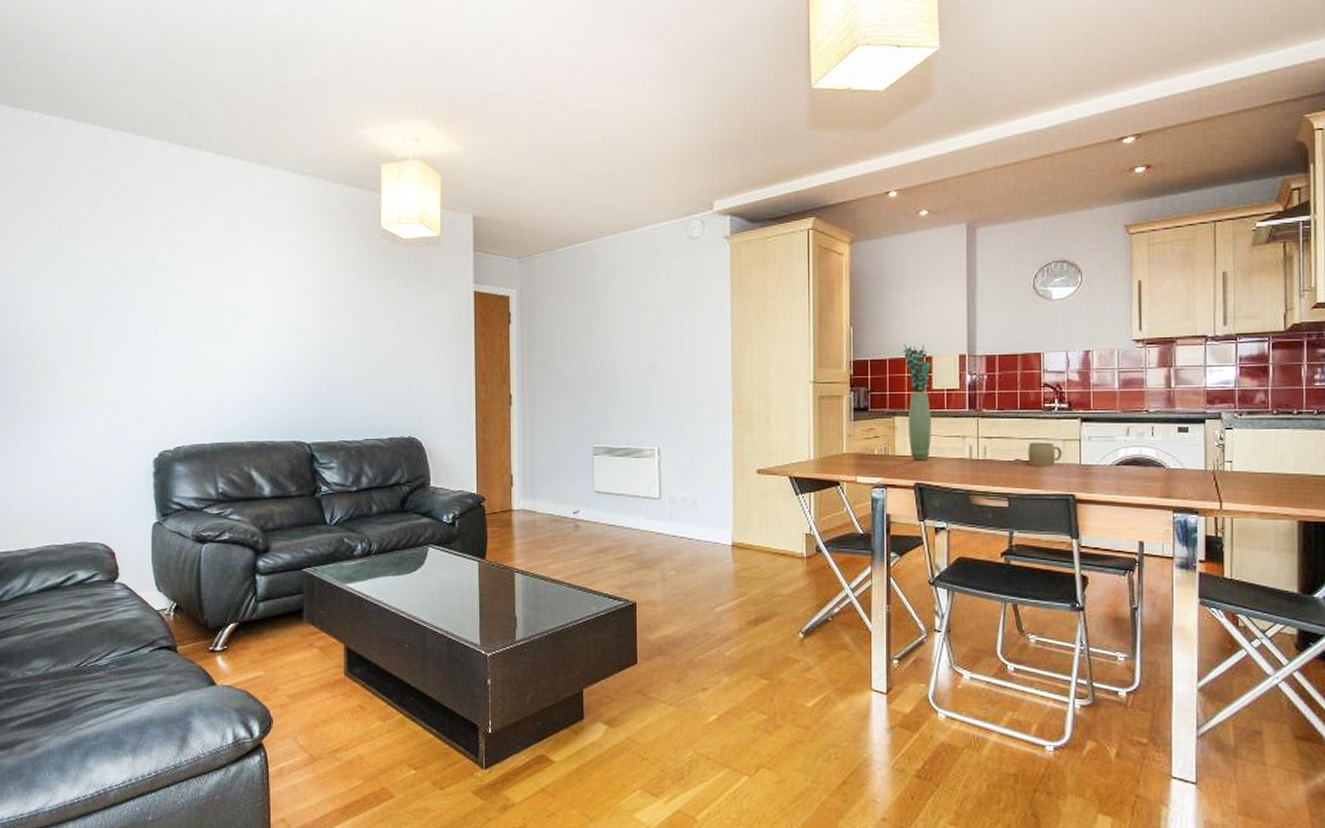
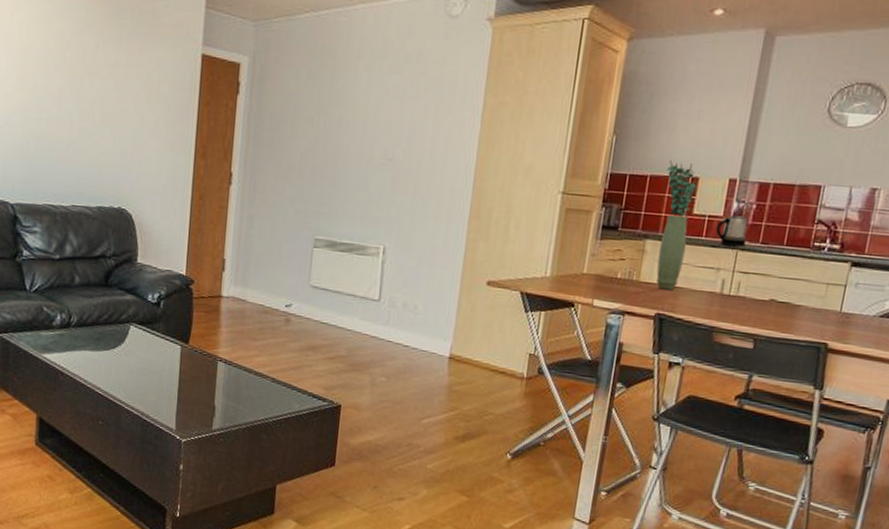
kettle: none [955,387,984,415] -> present [715,215,750,247]
mug: present [1027,442,1062,467] -> none [783,282,823,312]

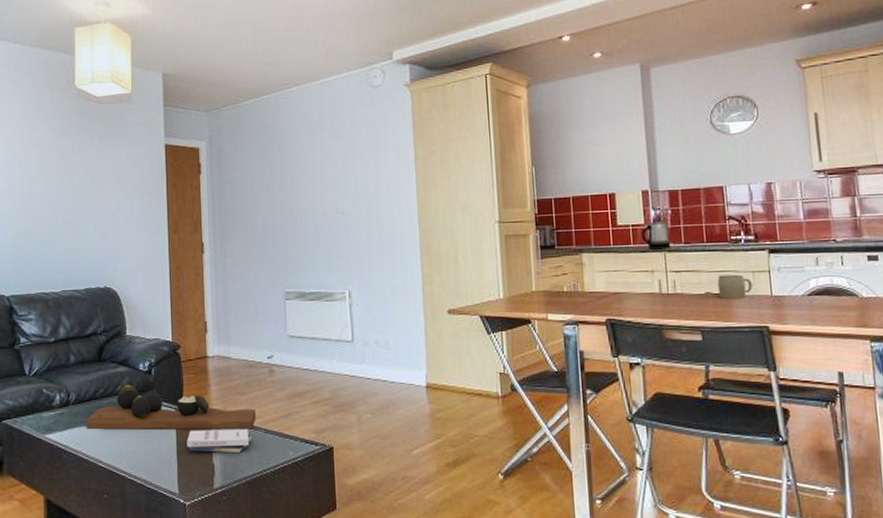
decorative tray: none [86,314,266,377] -> present [86,384,257,430]
books: none [189,369,257,398] -> present [187,428,251,452]
vase: present [656,160,697,292] -> none [585,182,620,298]
mug: none [783,282,823,312] -> present [717,274,752,300]

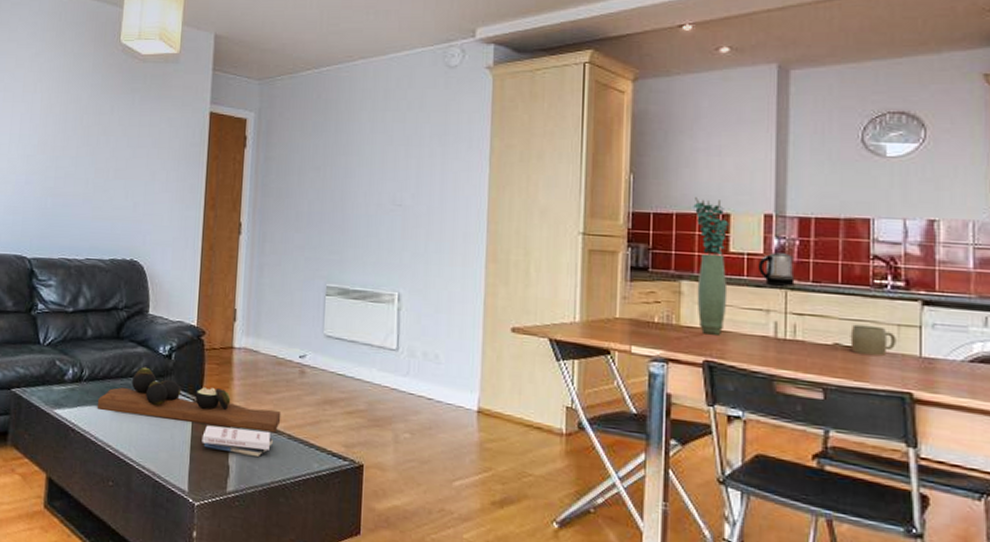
vase: none [585,182,620,298] -> present [693,197,729,337]

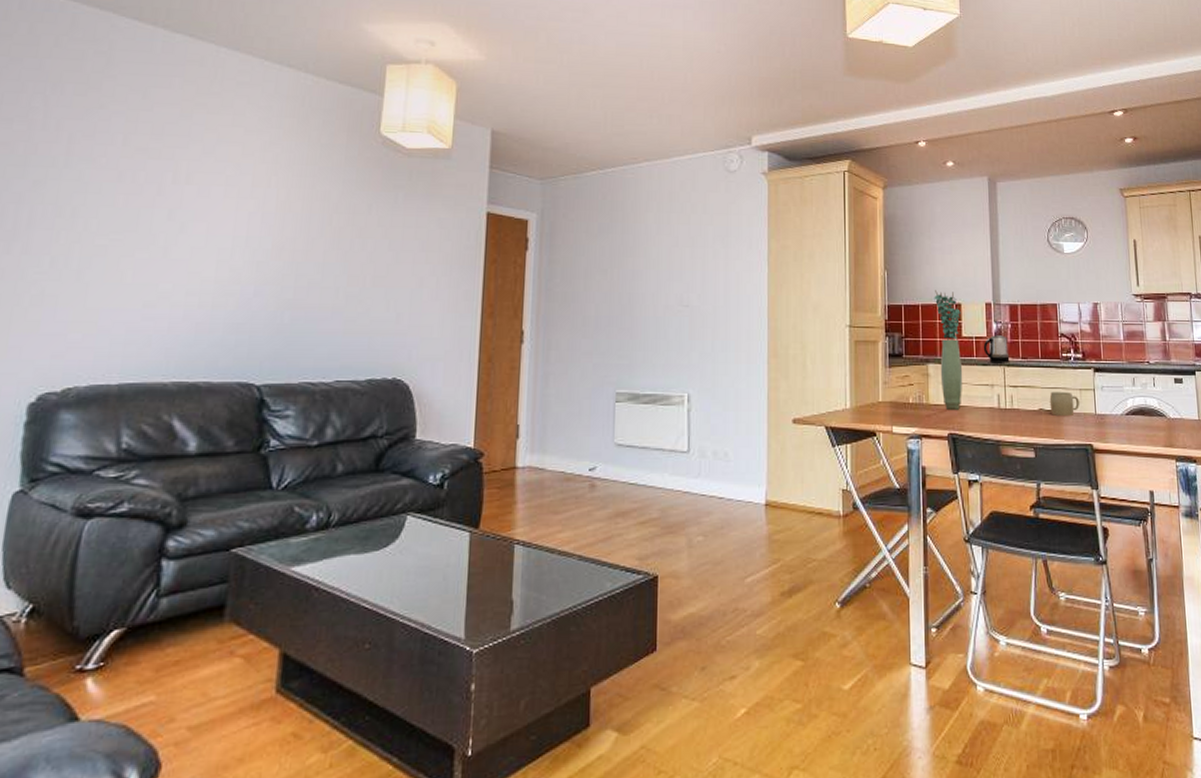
decorative tray: present [97,366,282,433] -> none [349,501,571,559]
books: present [202,425,273,457] -> none [480,555,562,586]

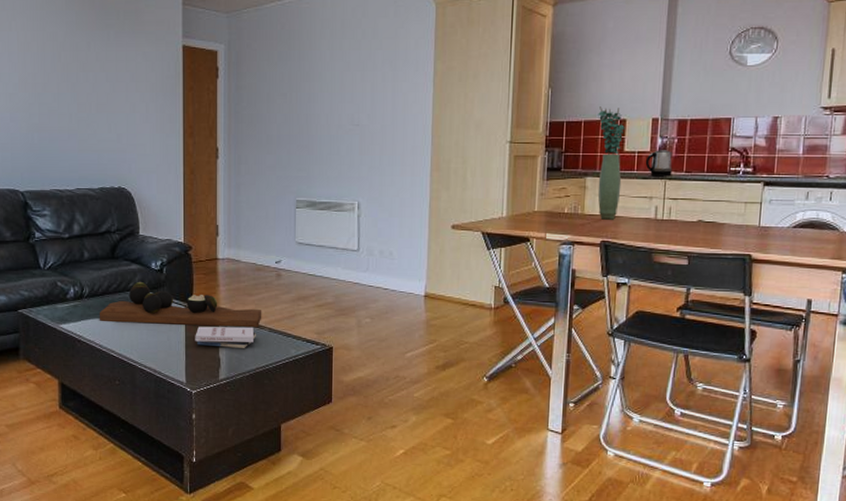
decorative tray: none [349,501,571,559] -> present [99,281,262,328]
books: none [480,555,562,586] -> present [195,326,256,348]
mug: present [1049,391,1079,417] -> none [710,204,743,228]

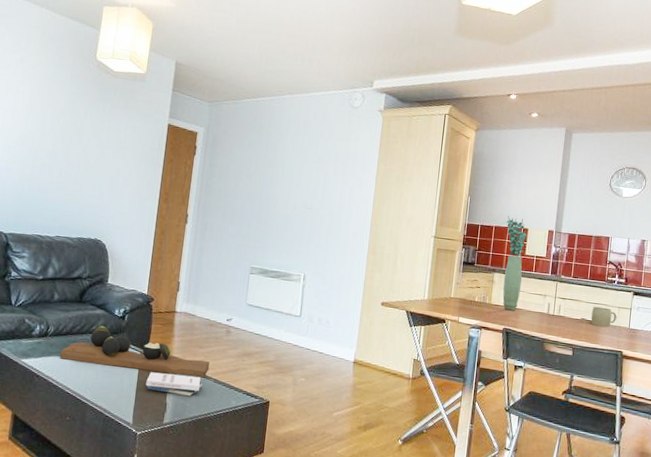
kettle: present [645,150,674,177] -> none [541,256,564,280]
mug: none [710,204,743,228] -> present [590,306,617,328]

